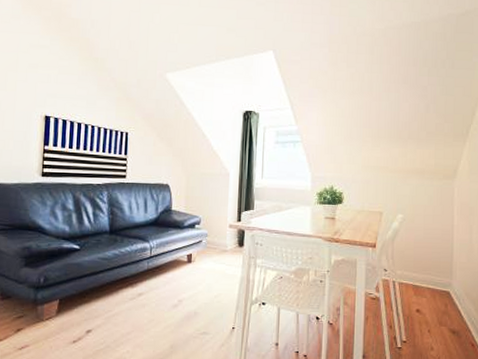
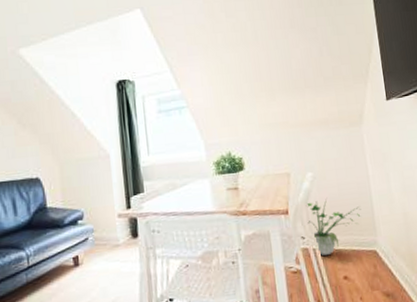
potted plant: none [392,239,442,288] -> present [307,199,361,256]

